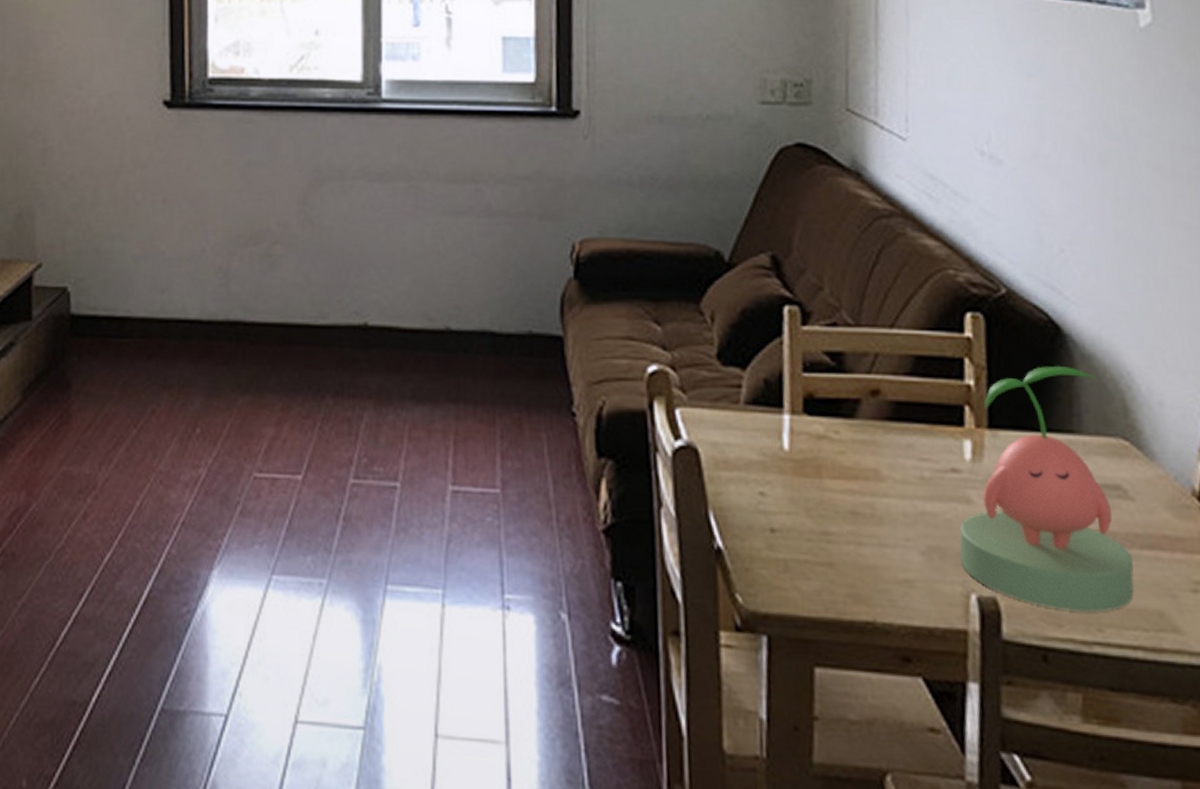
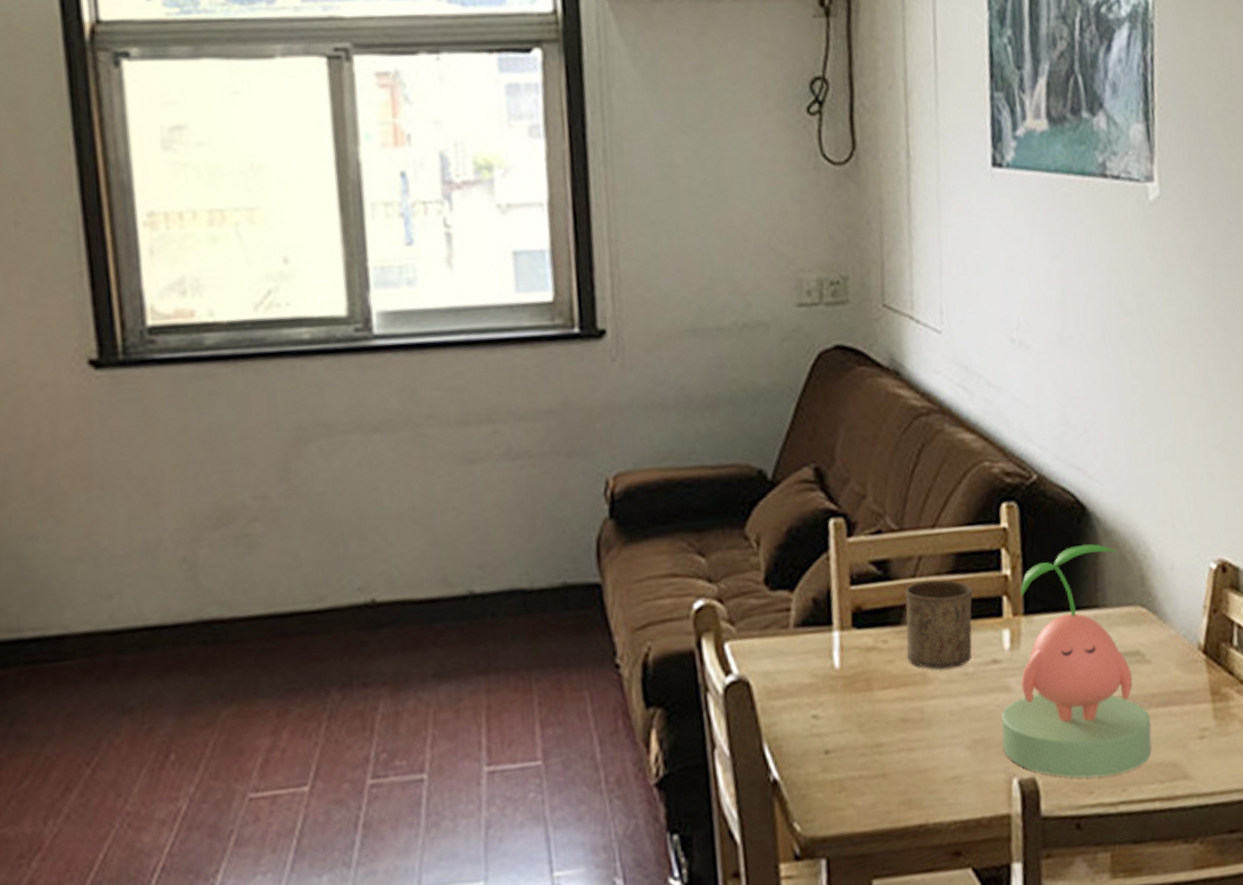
cup: none [859,379,932,470] -> present [905,579,973,670]

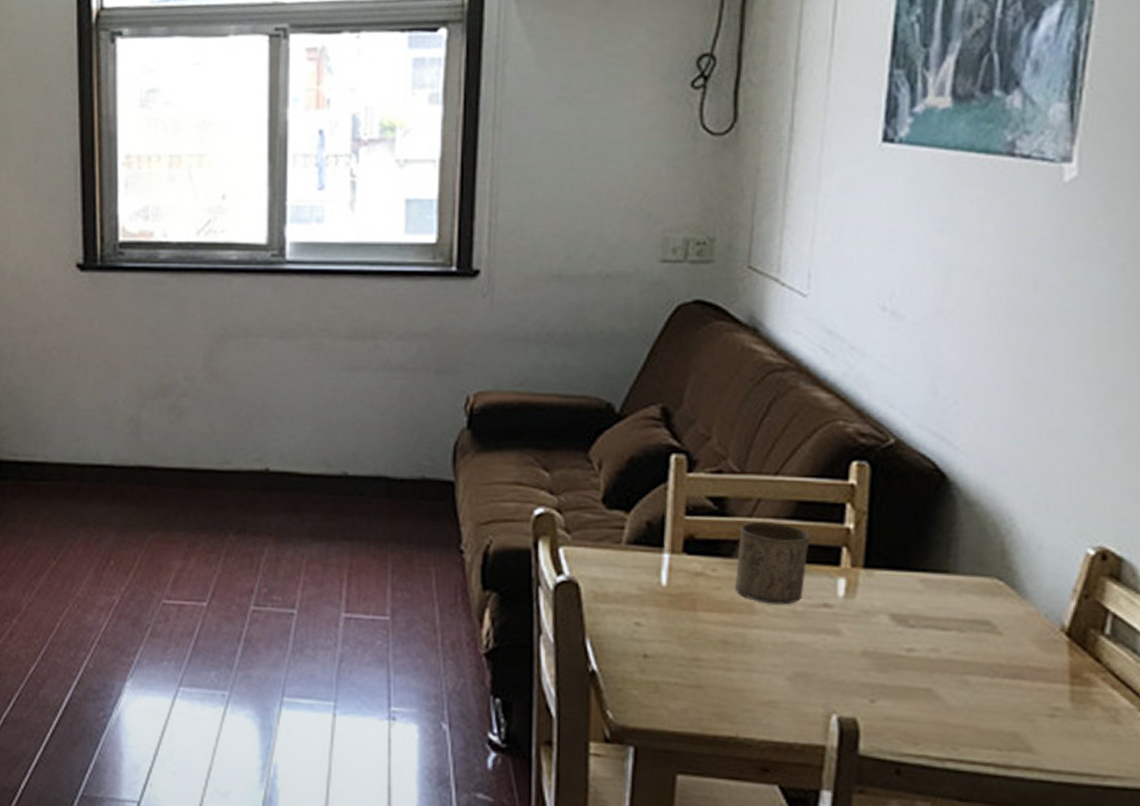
plant: present [1001,544,1152,778] -> none [825,511,995,733]

